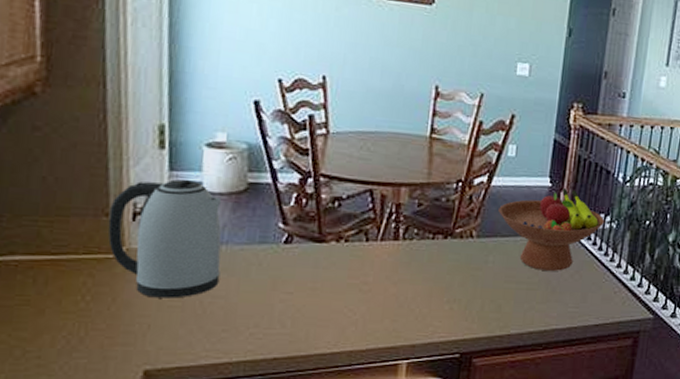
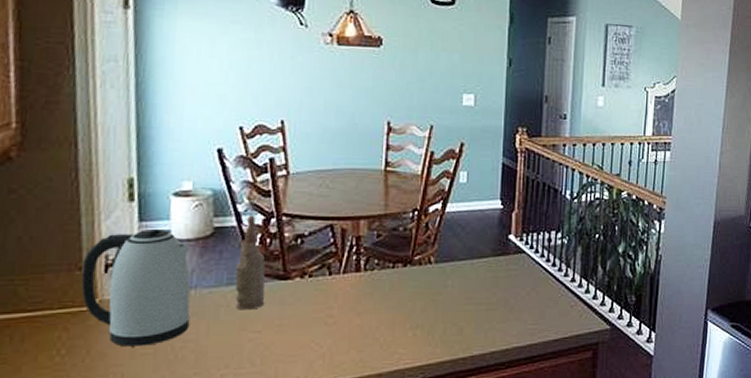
bottle: none [267,173,301,271] -> present [235,215,266,310]
fruit bowl: present [498,188,605,271] -> none [454,209,557,290]

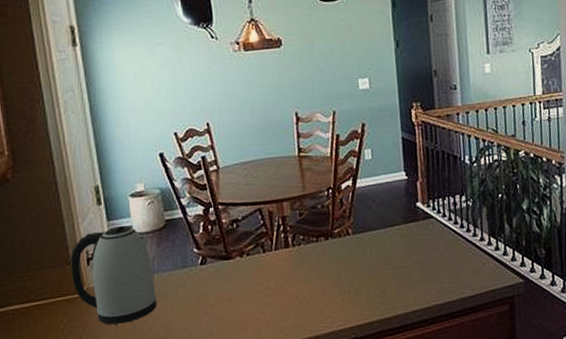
bottle: present [235,215,266,310] -> none [187,206,214,288]

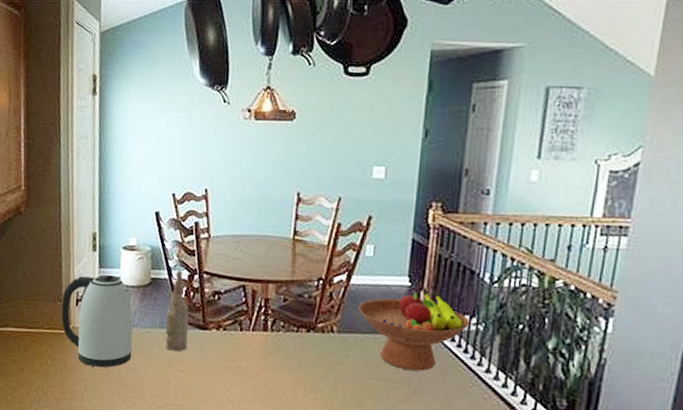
bottle: none [187,206,214,288] -> present [165,270,189,352]
fruit bowl: none [366,178,461,254] -> present [358,288,471,371]

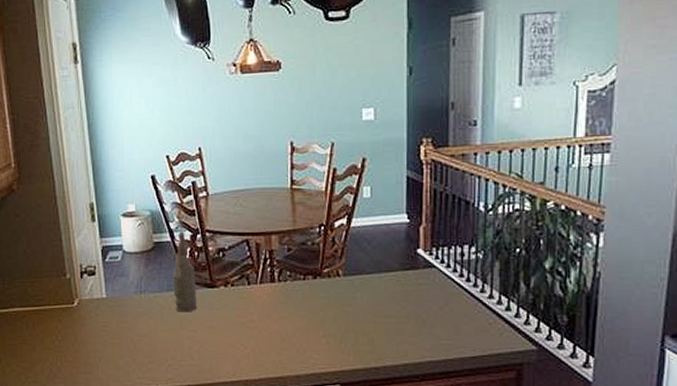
kettle: present [61,274,133,368] -> none [66,243,143,337]
fruit bowl: present [358,288,471,371] -> none [361,223,470,304]

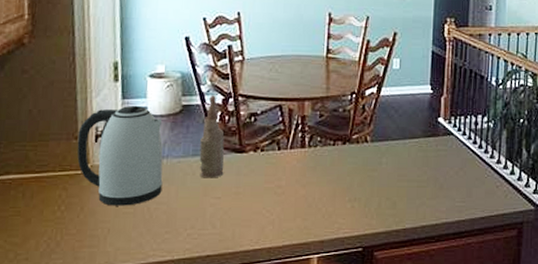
kettle: none [66,243,143,337] -> present [77,105,163,206]

